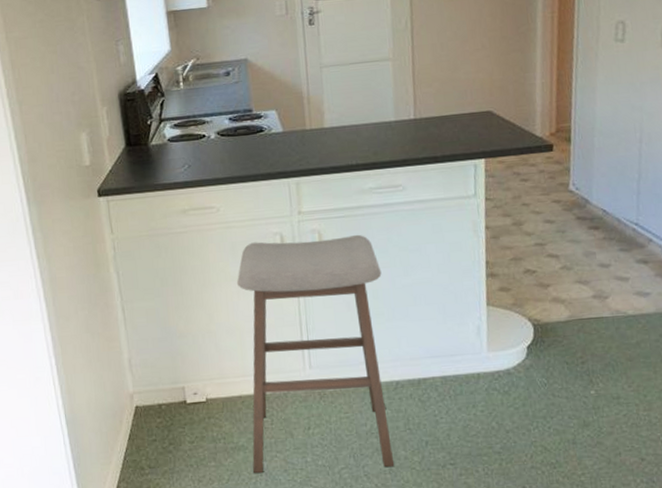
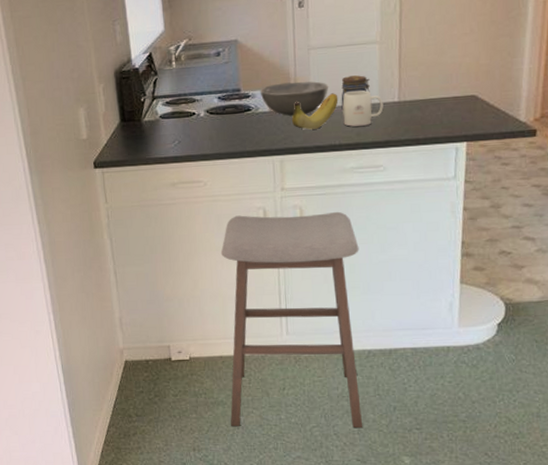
bowl: none [272,100,344,136] -> present [260,81,329,116]
fruit: none [307,111,354,150] -> present [292,93,339,130]
jar: none [356,93,385,129] -> present [341,75,371,110]
mug: none [357,108,400,146] -> present [342,90,384,127]

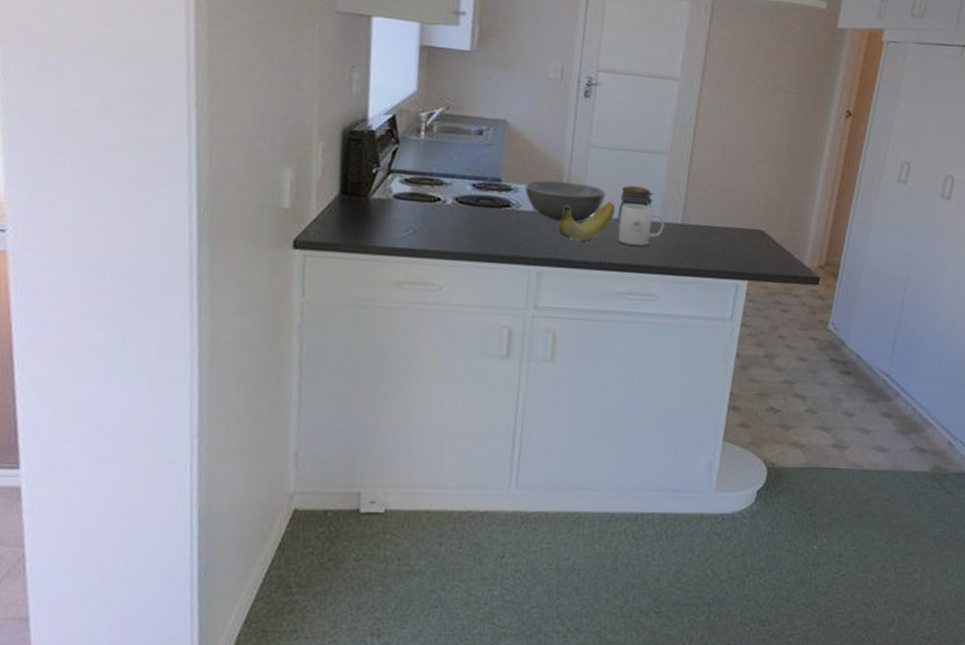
bar stool: present [220,211,363,427] -> none [427,332,617,609]

